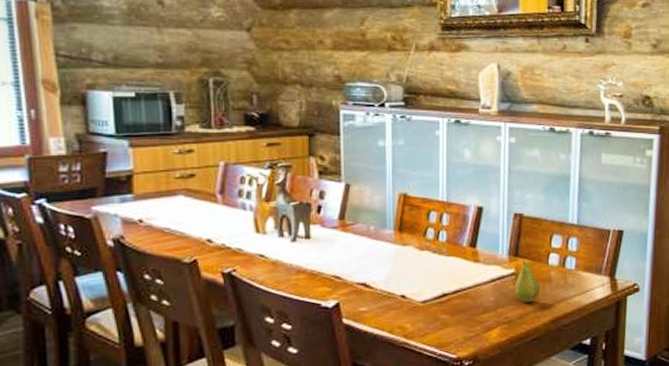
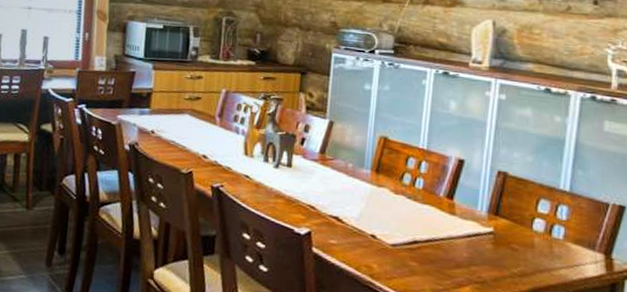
fruit: present [514,259,539,302] -> none [491,219,520,266]

